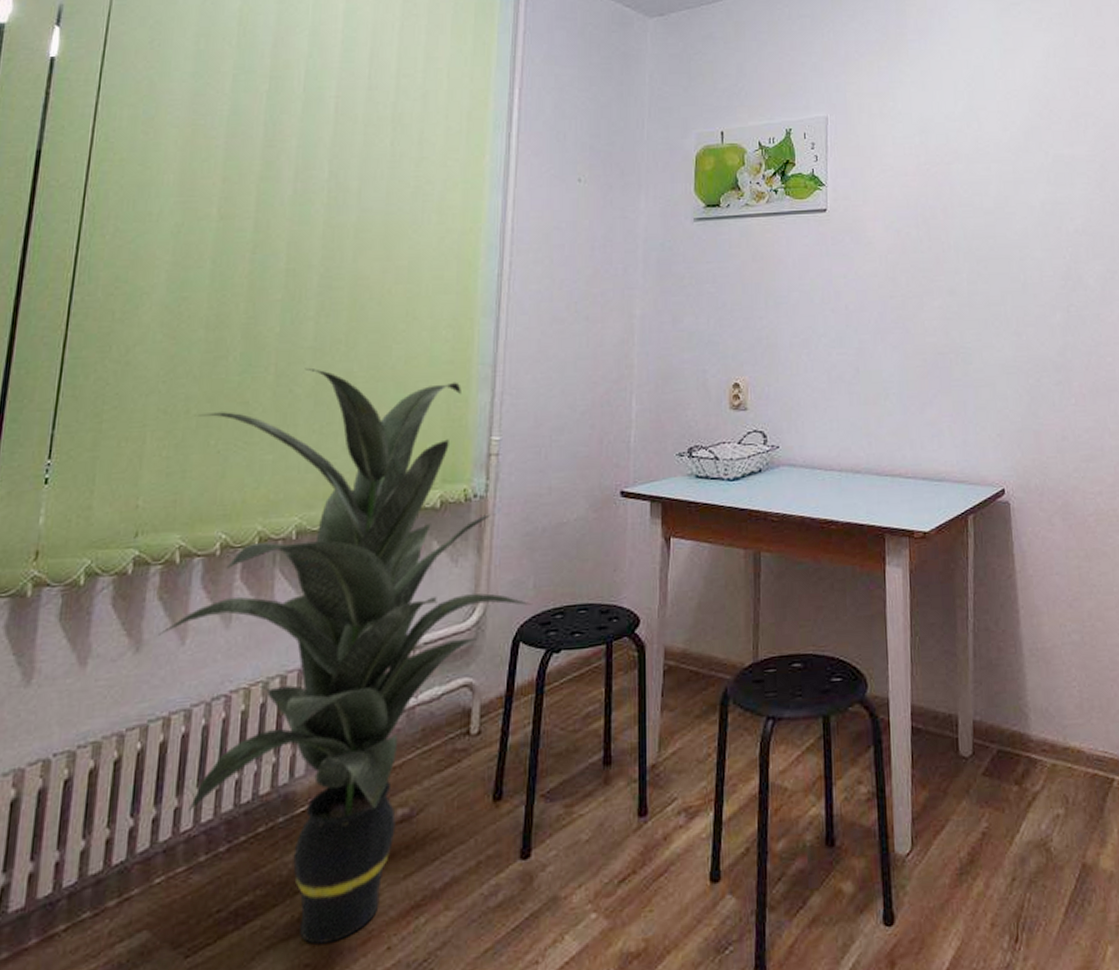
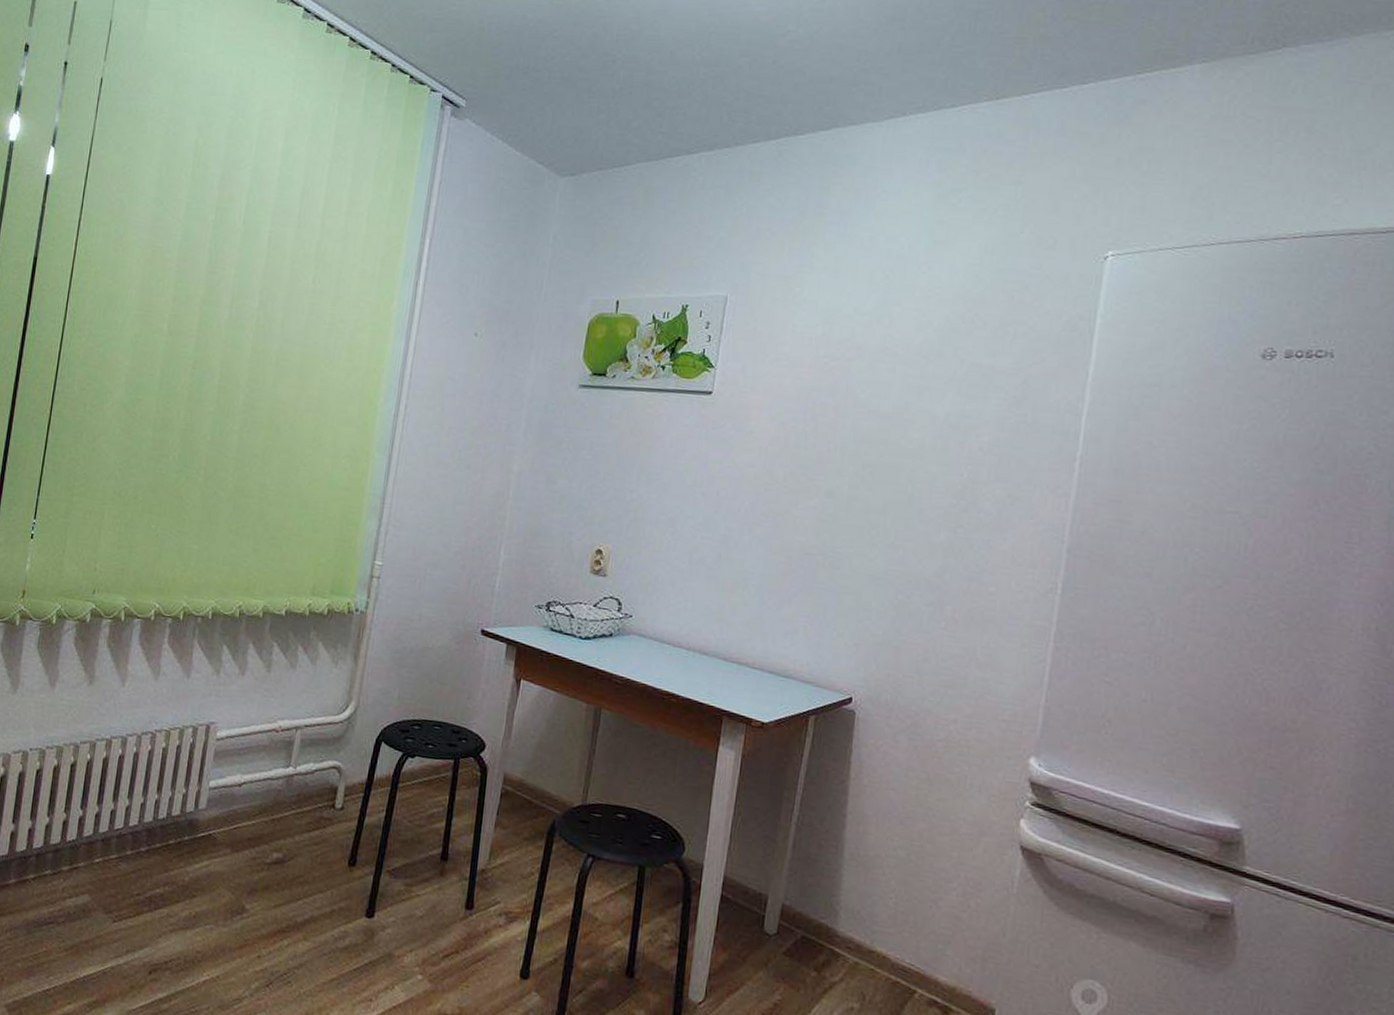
indoor plant: present [159,367,533,944] -> none [106,475,396,941]

